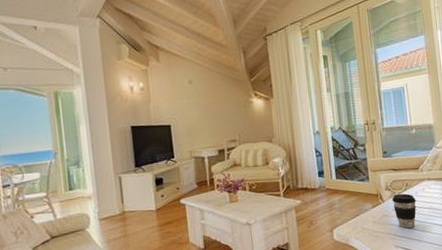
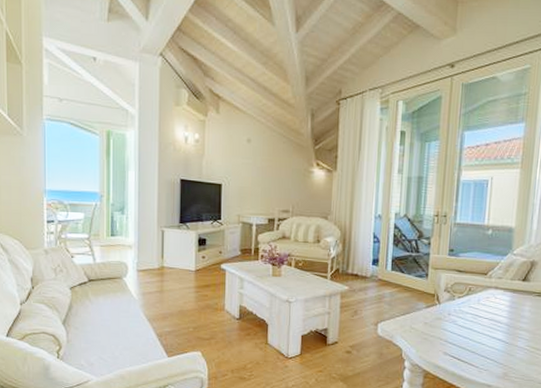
coffee cup: present [391,193,416,229] -> none [449,298,477,337]

